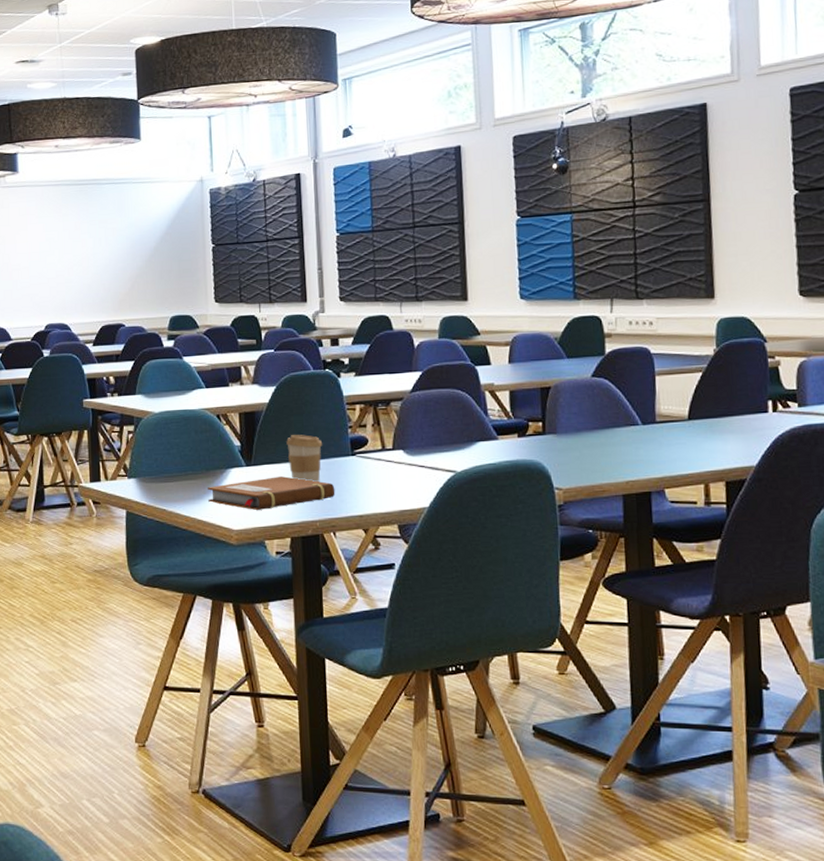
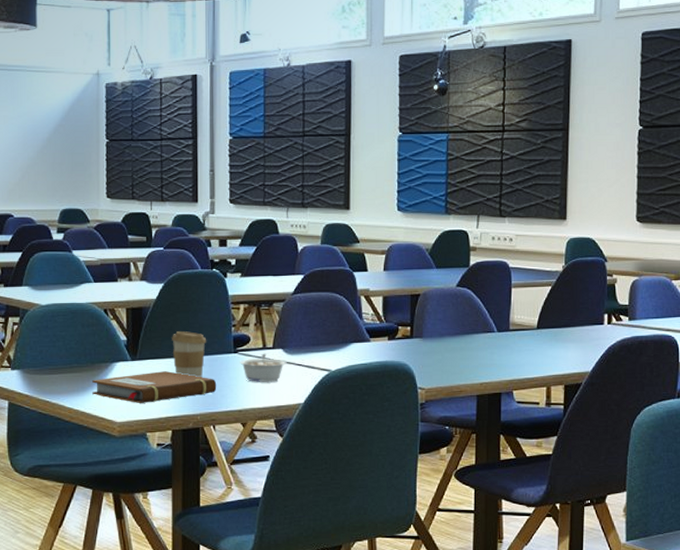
legume: none [357,455,408,486] -> present [239,353,287,382]

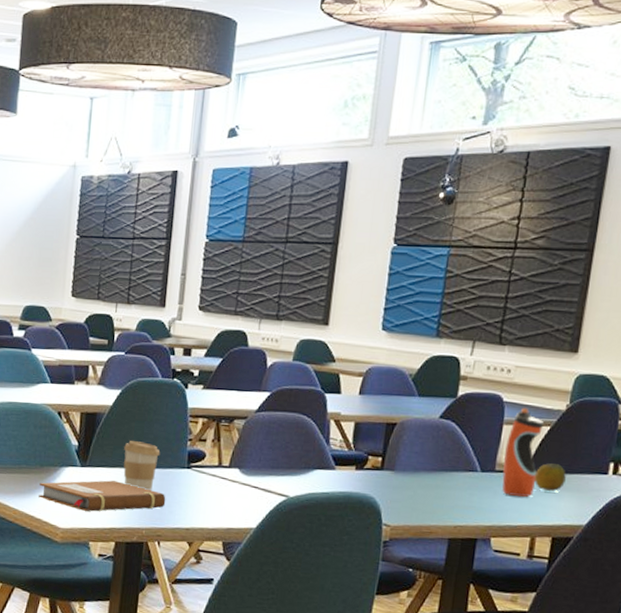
legume: present [239,353,287,382] -> none [191,471,242,503]
water bottle: none [515,271,546,351] -> present [502,407,545,497]
fruit: none [544,319,569,344] -> present [535,463,566,491]

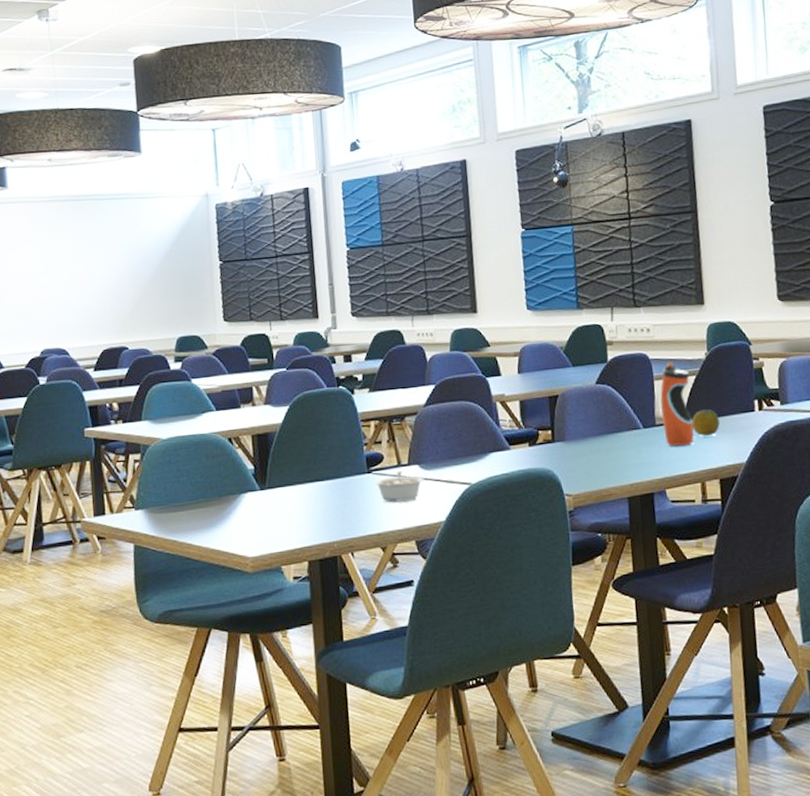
notebook: present [38,480,166,512] -> none [221,498,353,535]
coffee cup: present [123,441,160,491] -> none [301,454,339,503]
legume: none [191,471,242,503] -> present [373,470,424,503]

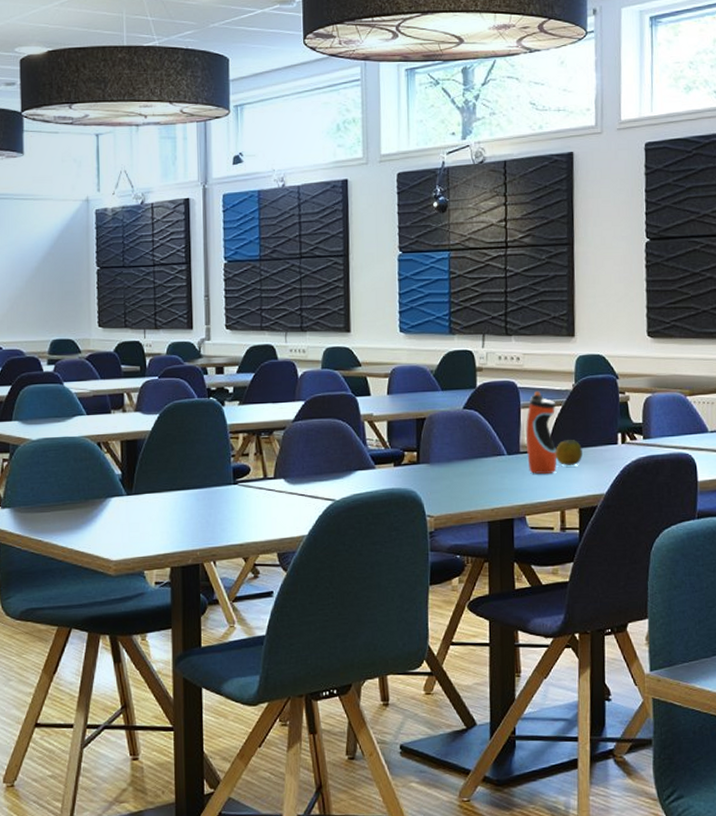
legume: present [373,470,424,503] -> none [239,483,289,514]

